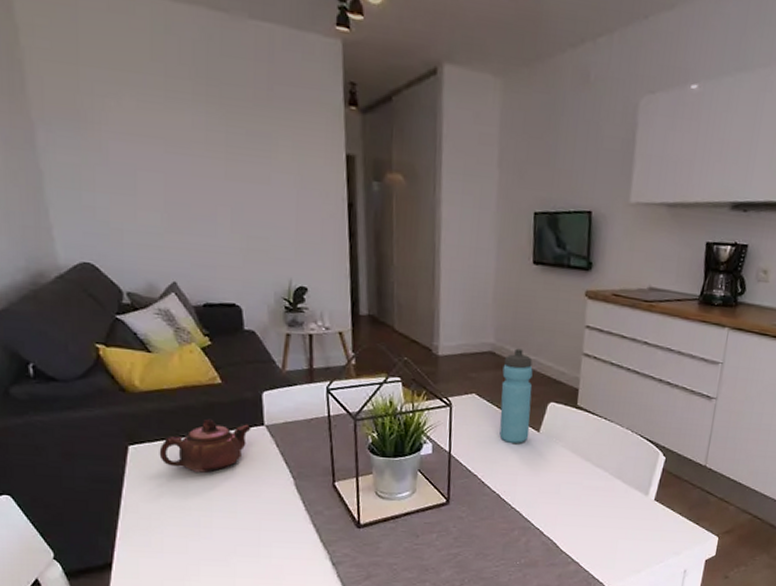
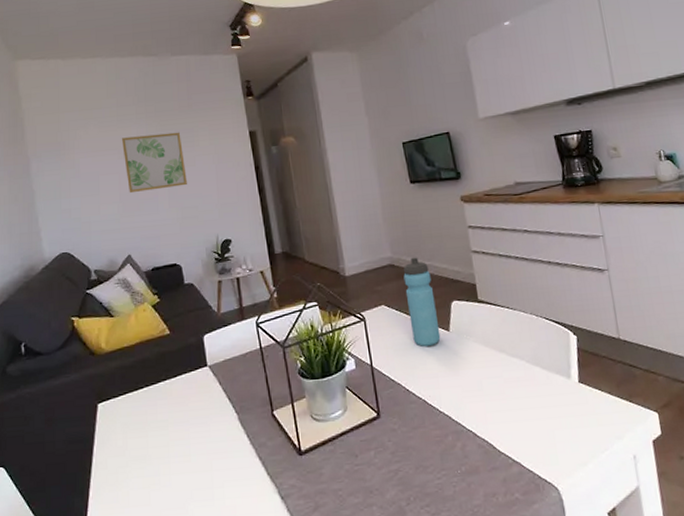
teapot: present [159,419,251,473] -> none [122,367,197,421]
wall art: none [171,123,257,209] -> present [122,132,187,194]

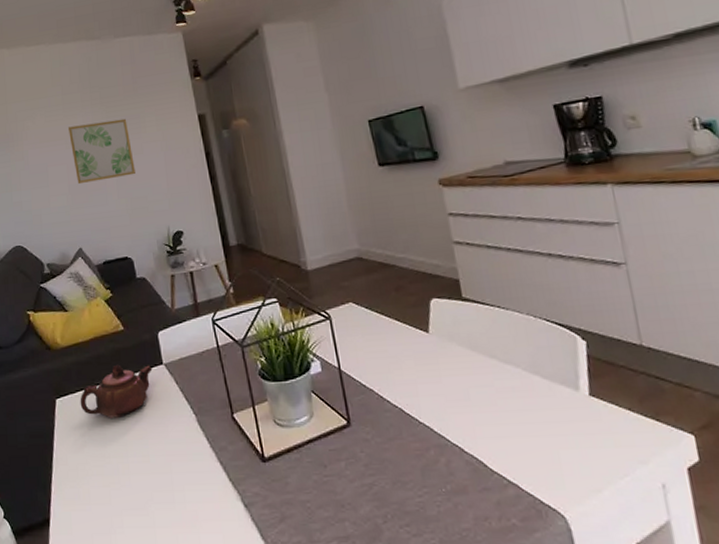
teapot: none [122,367,197,421] -> present [80,365,153,418]
water bottle: present [403,257,441,346] -> none [373,249,419,349]

